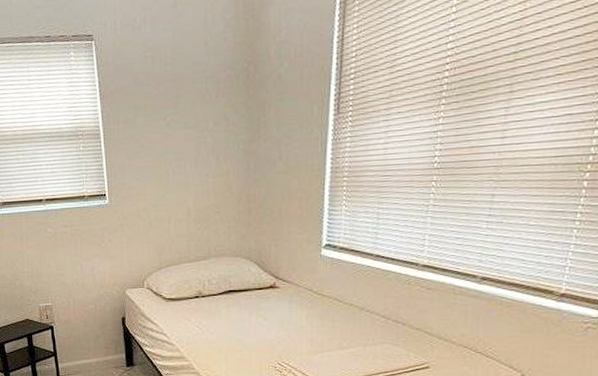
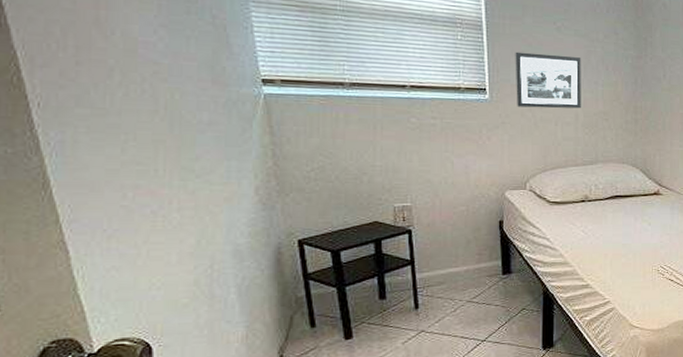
picture frame: none [129,151,193,209] -> present [515,51,581,109]

